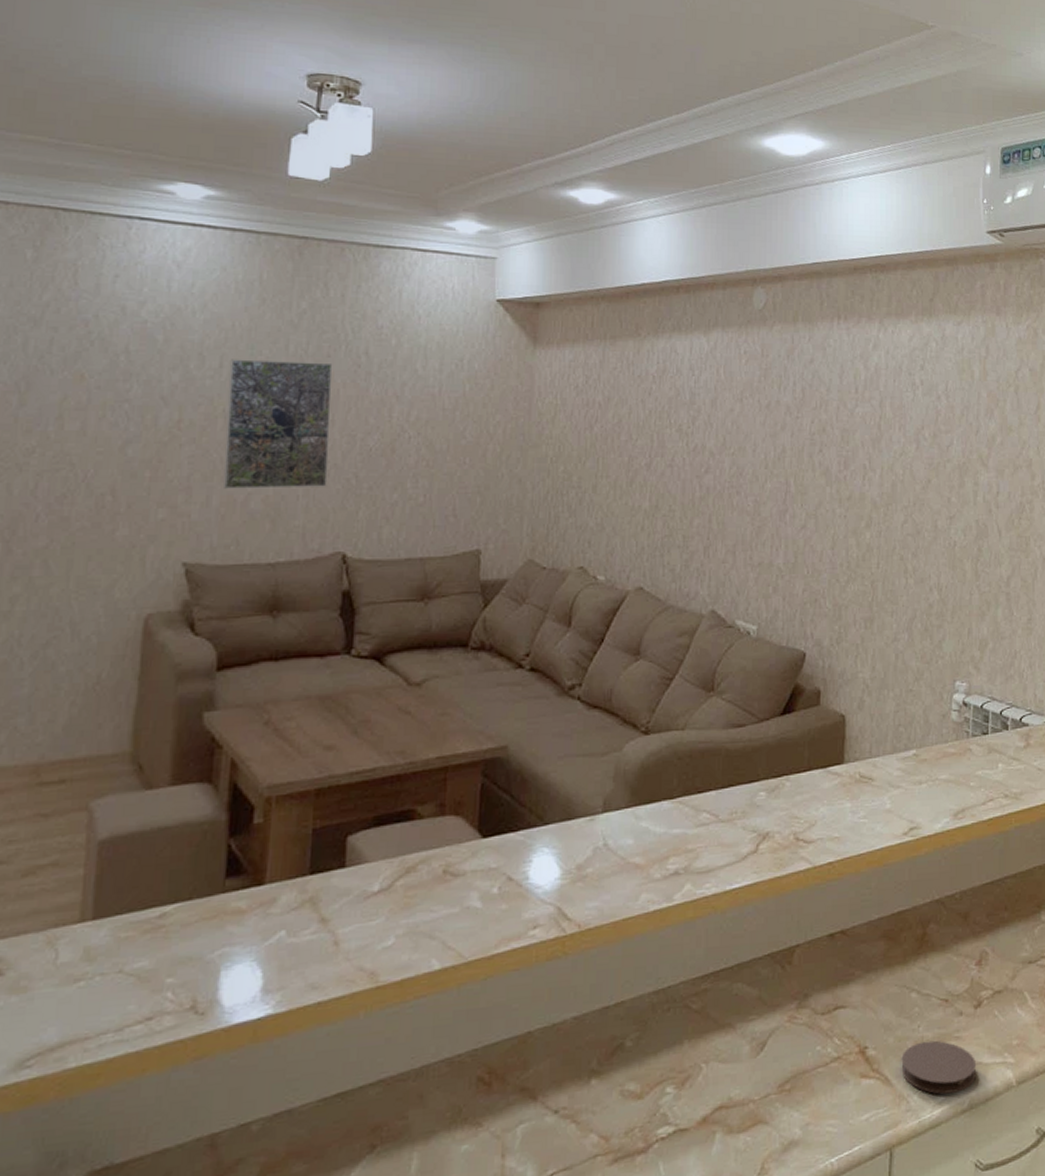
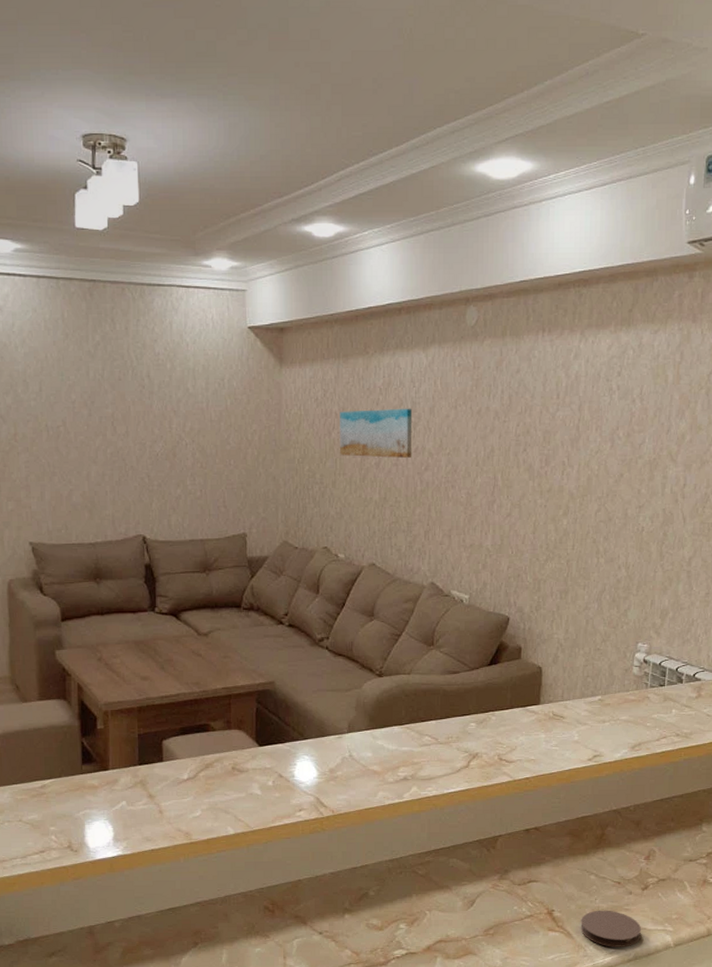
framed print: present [224,359,333,489] -> none [46,384,127,486]
wall art: none [603,399,691,458] -> present [340,408,413,458]

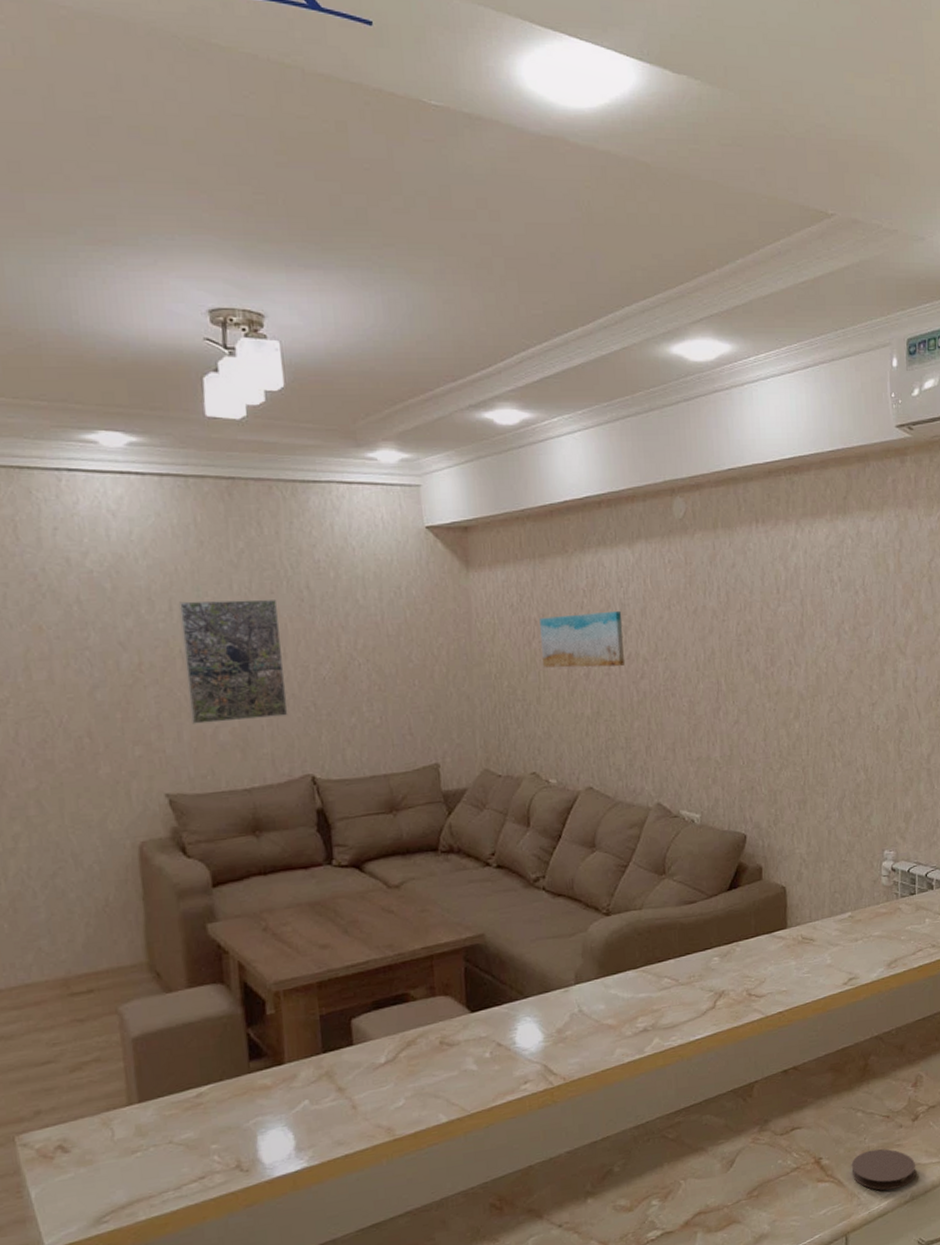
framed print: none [46,384,127,486] -> present [178,598,288,724]

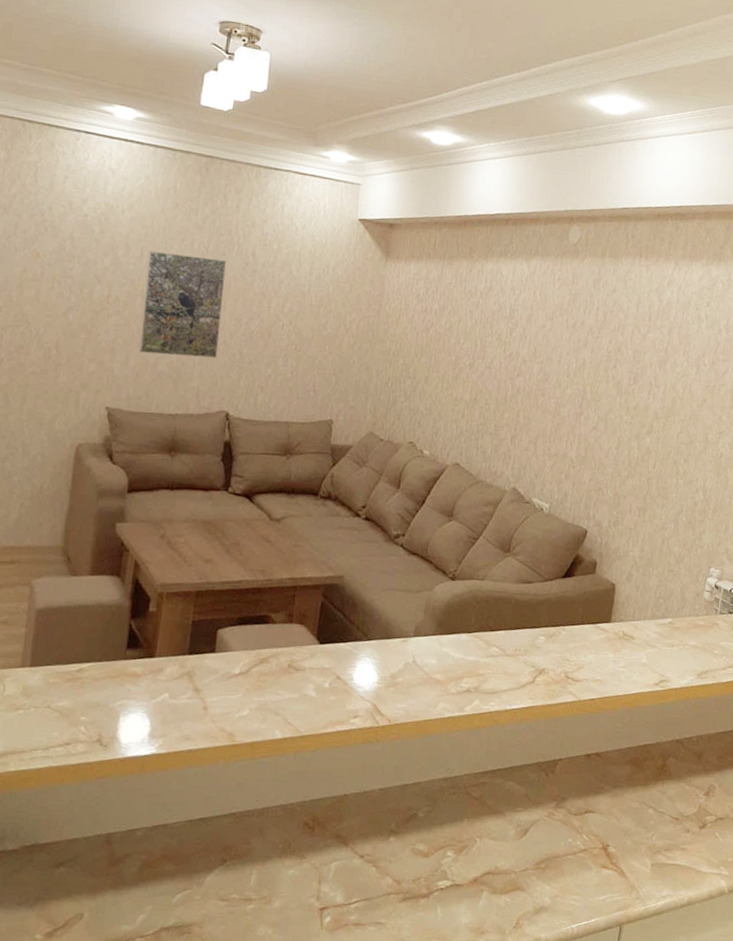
wall art: present [540,610,624,668] -> none [435,310,511,362]
coaster: present [851,1149,916,1191] -> none [634,848,697,891]

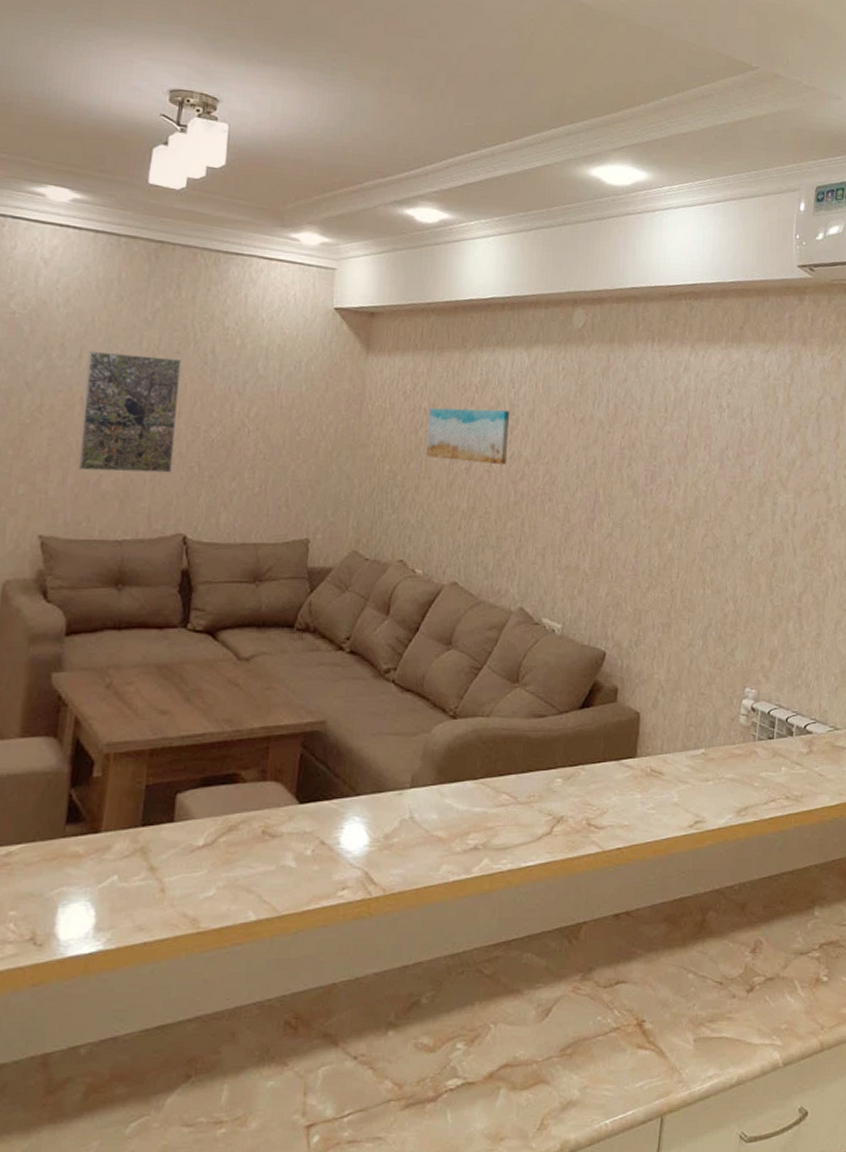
wall art: none [435,310,511,362] -> present [426,407,511,464]

